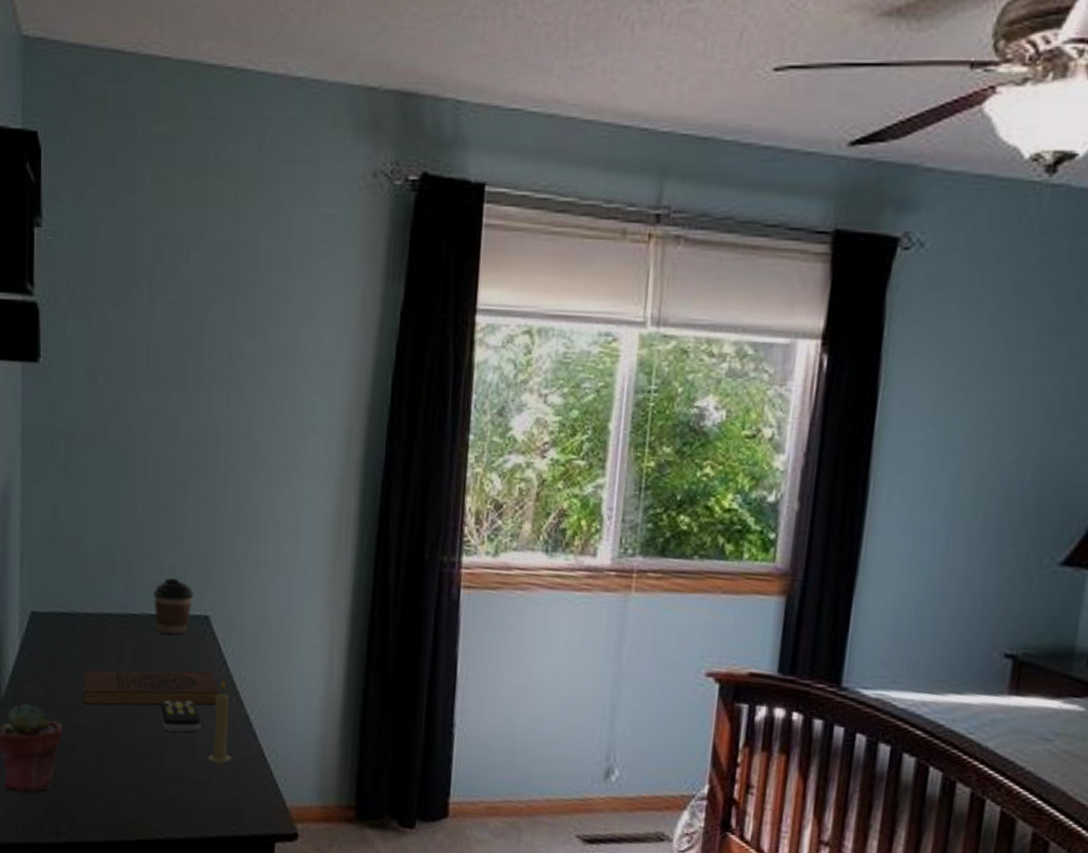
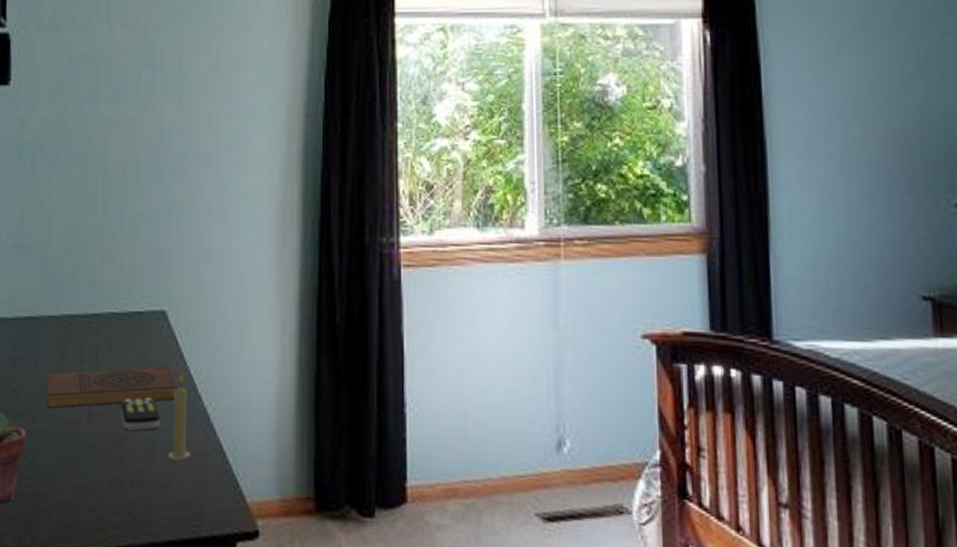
coffee cup: present [153,578,194,635] -> none [113,276,151,332]

